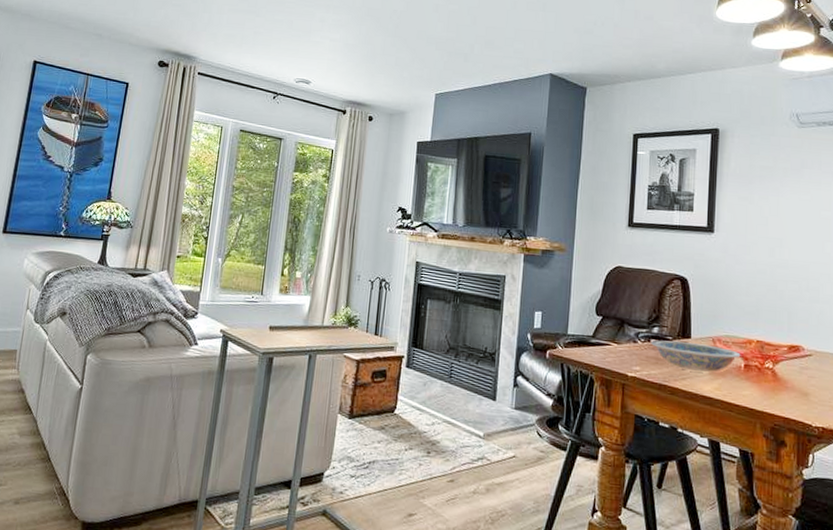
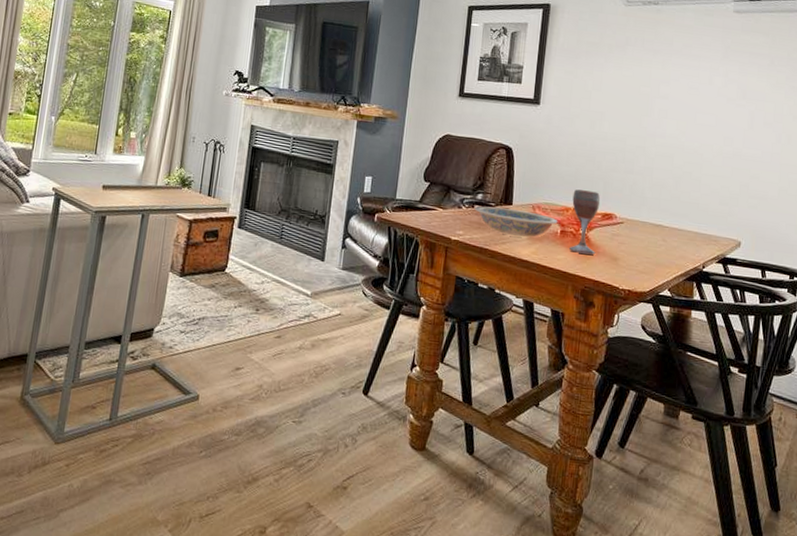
cup: none [755,320,786,390] -> present [569,189,601,255]

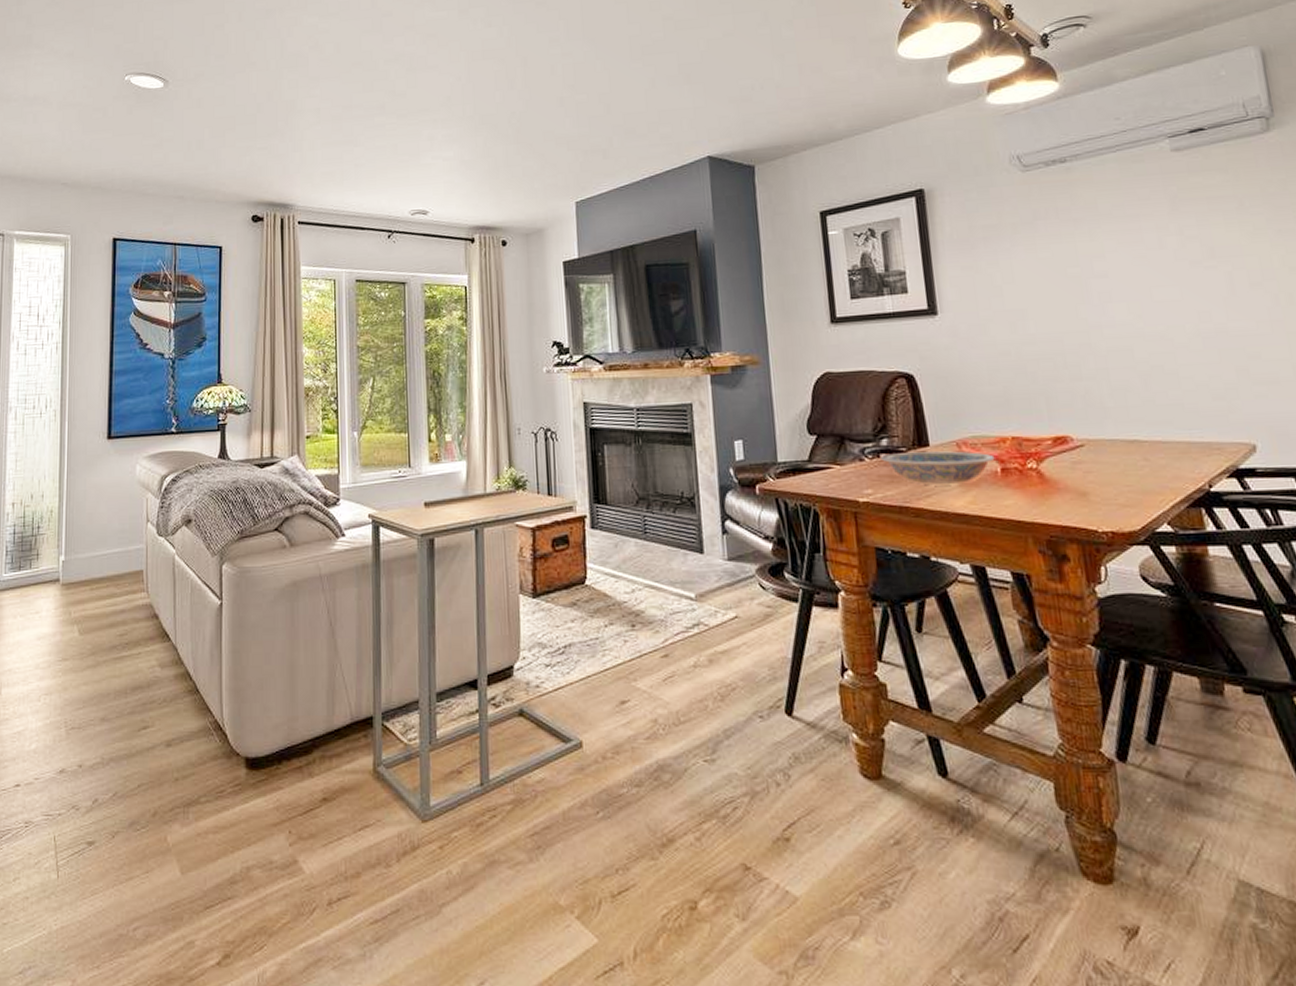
cup: present [569,189,601,255] -> none [1006,411,1056,494]

